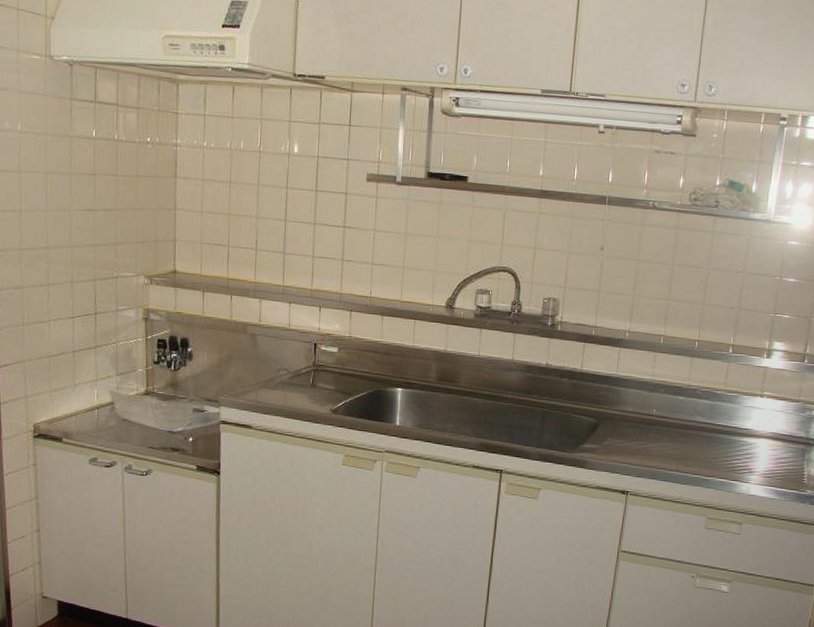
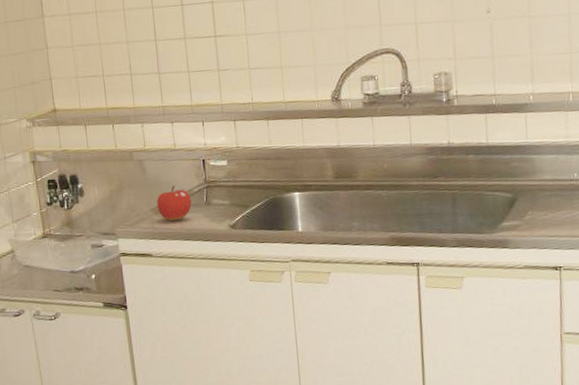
fruit: none [263,363,298,398] -> present [156,185,192,221]

